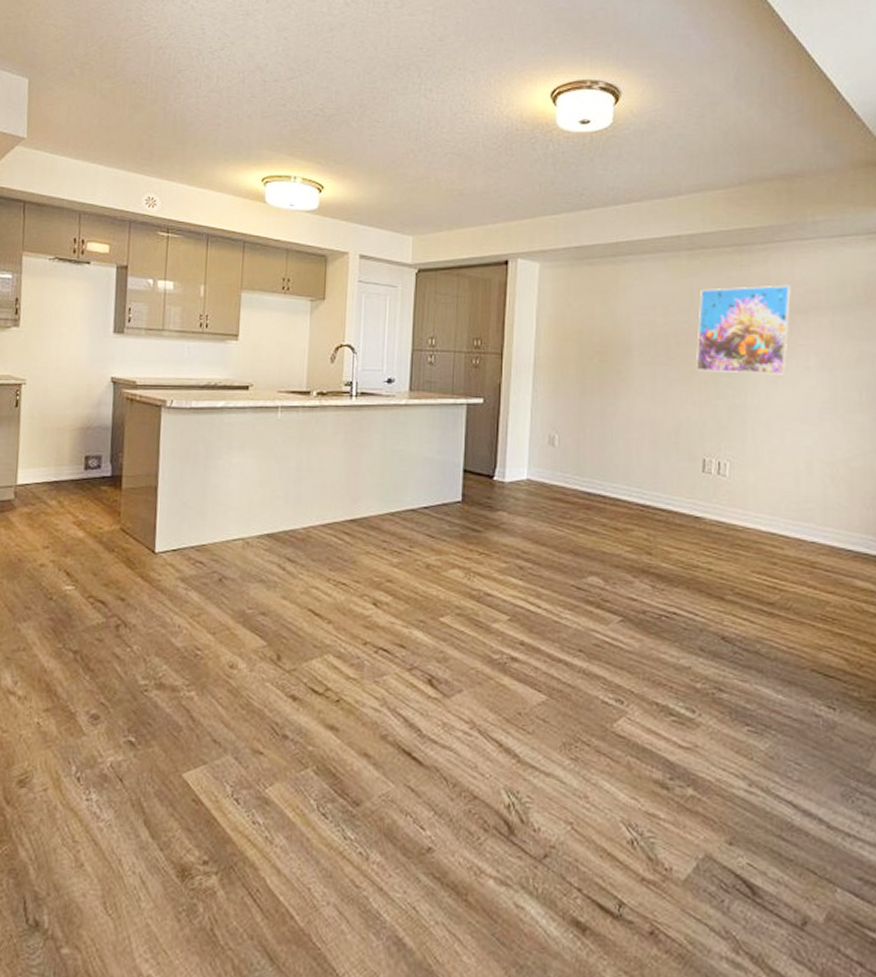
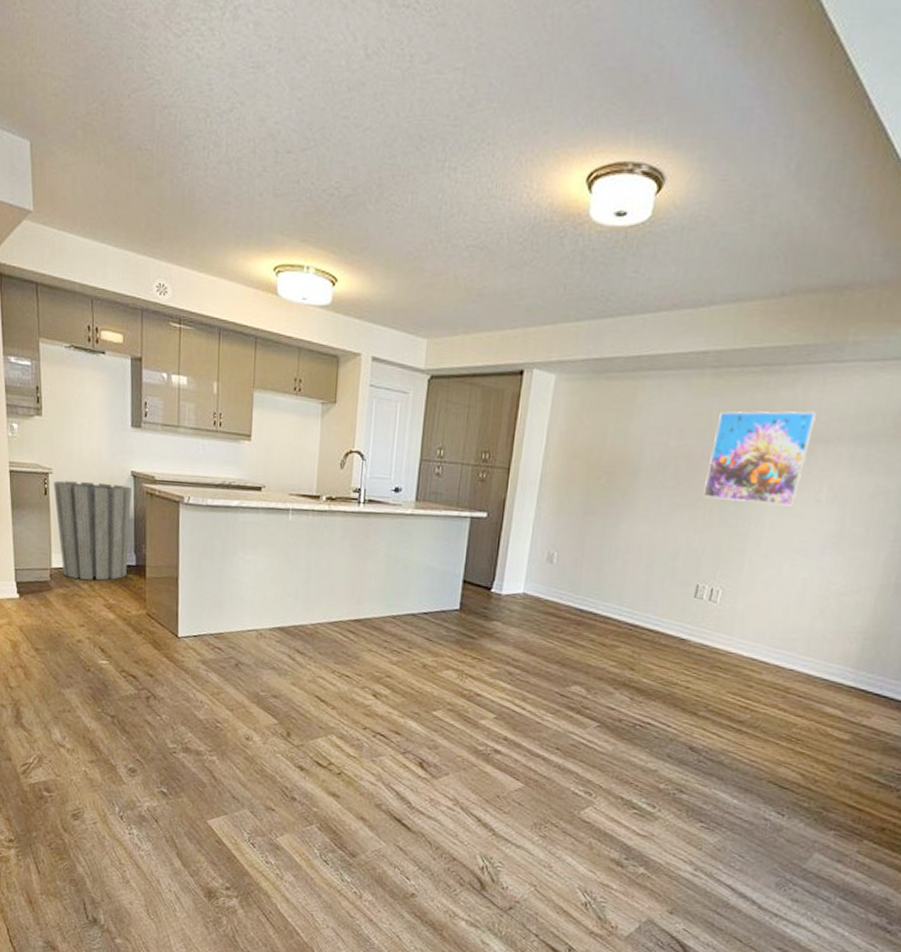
trash can: none [25,390,110,496] -> present [53,480,131,581]

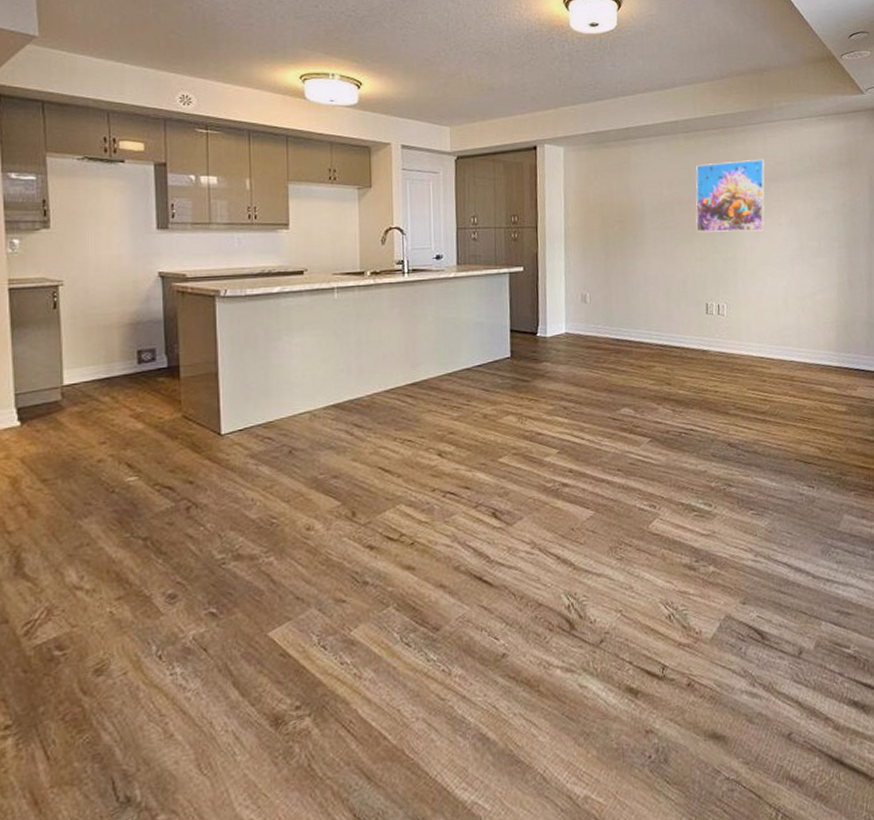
trash can: present [53,480,131,581] -> none [64,287,159,393]

